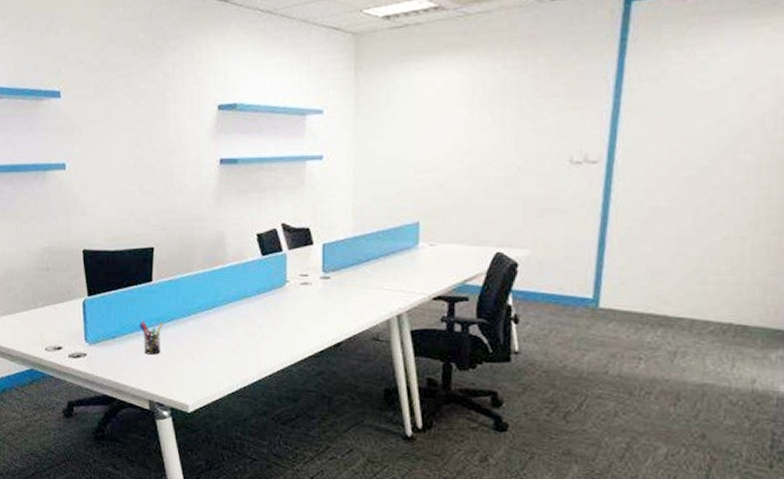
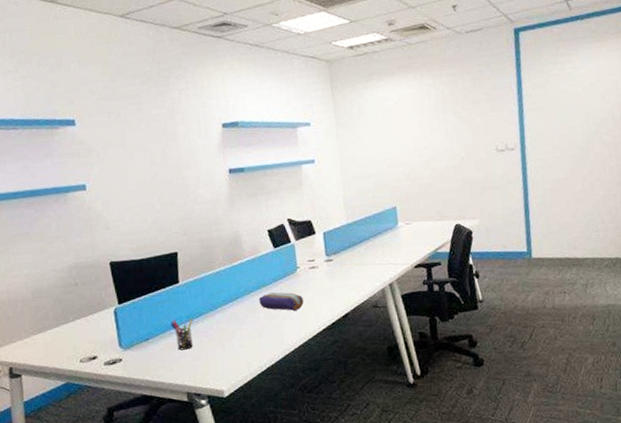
pencil case: none [238,306,289,330] -> present [258,292,304,311]

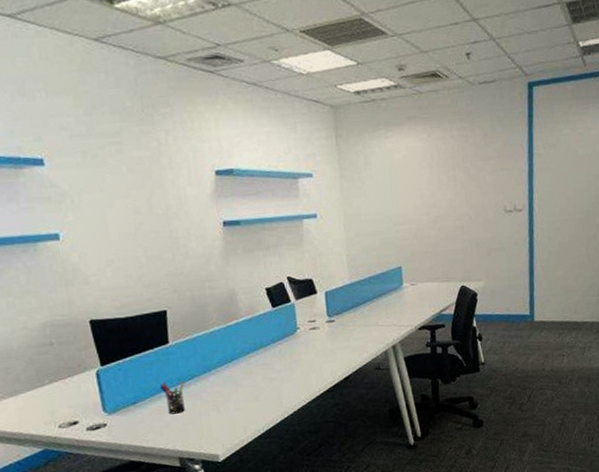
pencil case: present [258,292,304,311] -> none [256,353,304,373]

